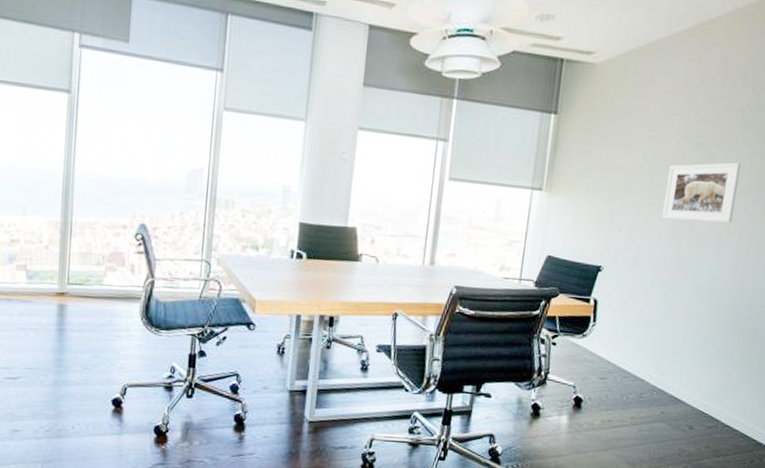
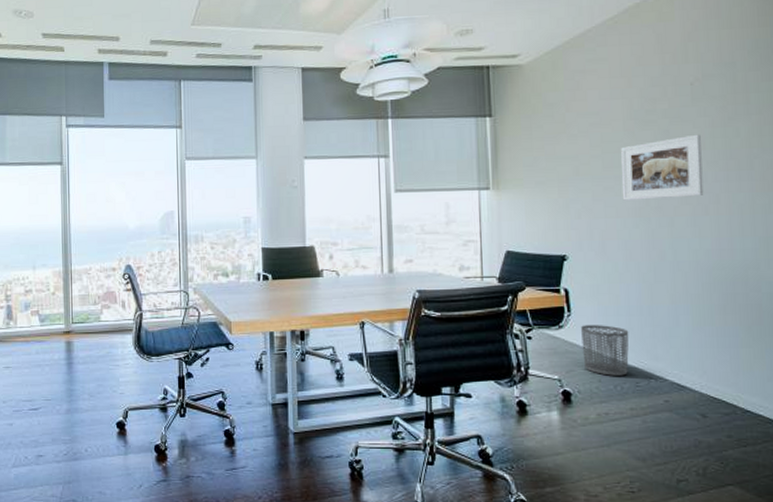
waste bin: none [598,336,643,387] -> present [581,325,629,376]

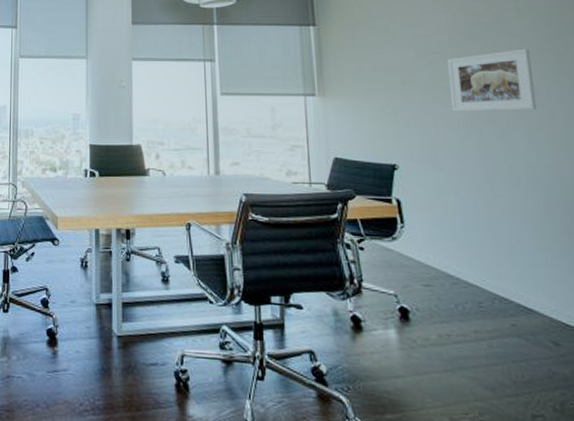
waste bin: present [581,325,629,376] -> none [416,238,469,294]

